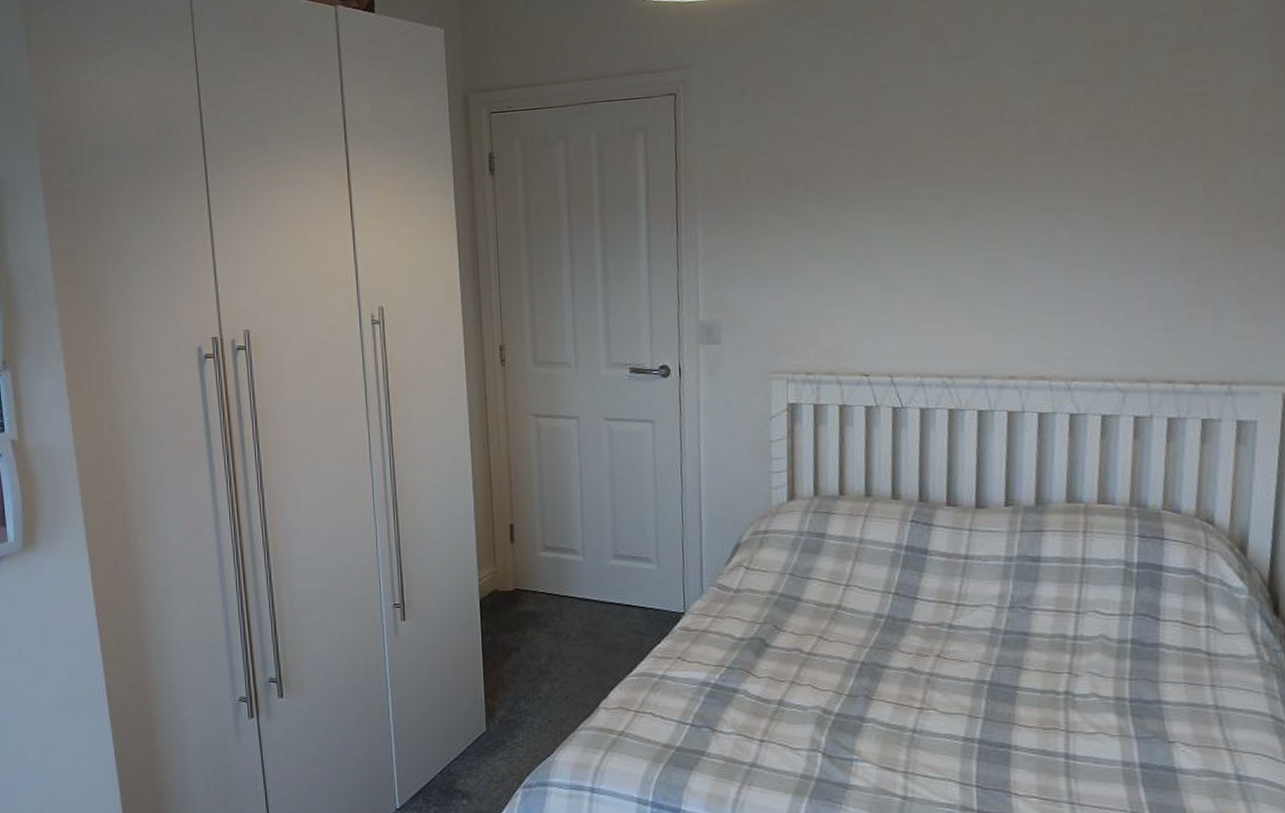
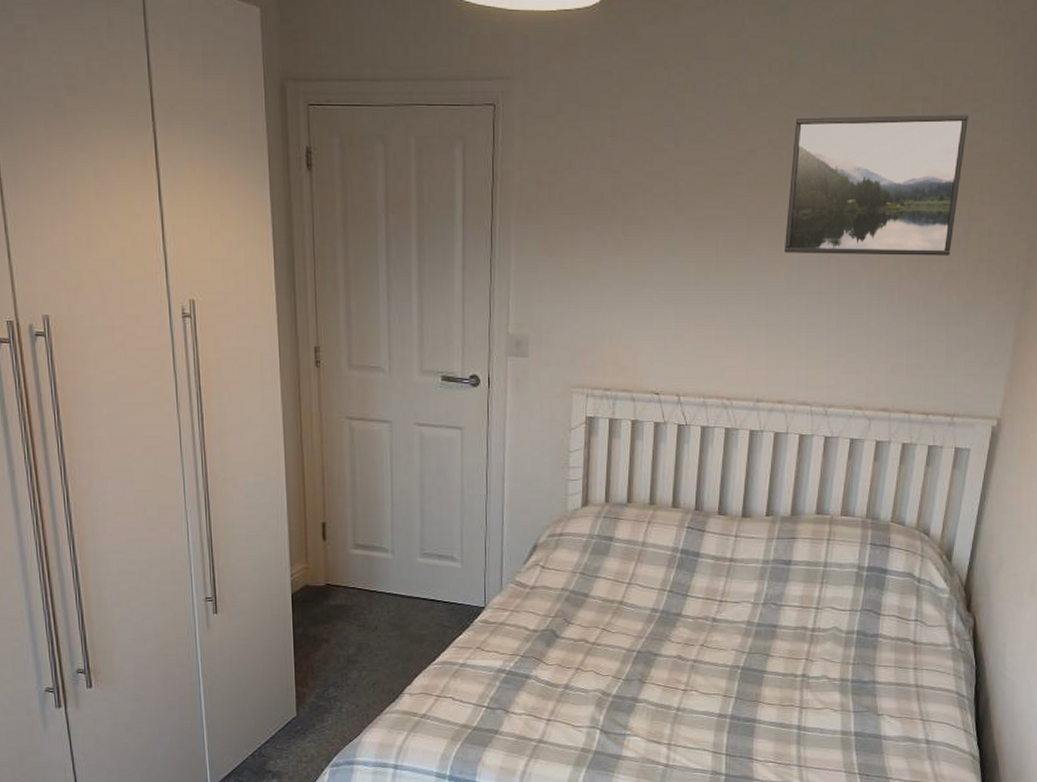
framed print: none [1003,51,1214,216] -> present [785,115,968,256]

